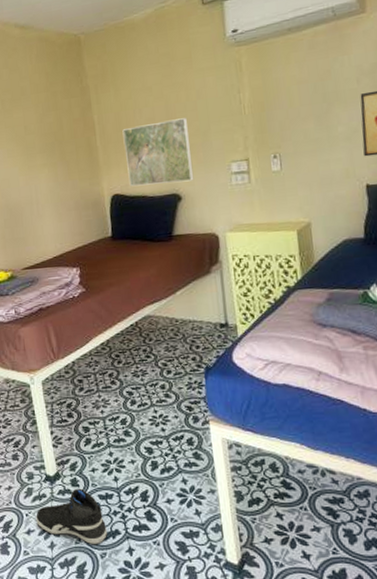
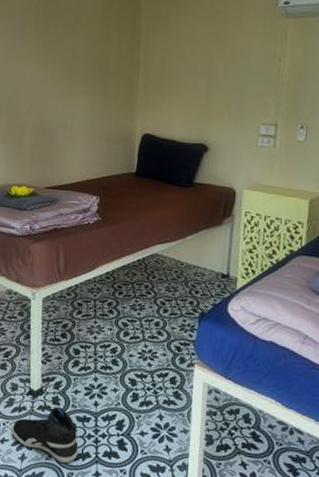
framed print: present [122,118,194,187] -> none [161,73,228,135]

